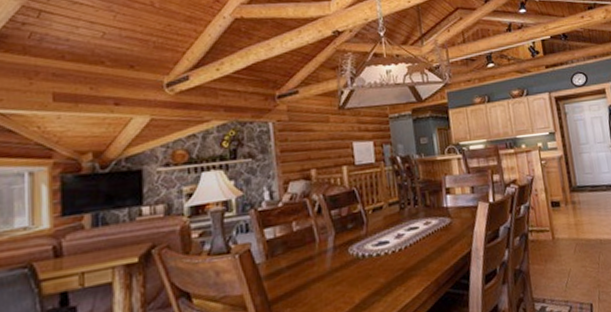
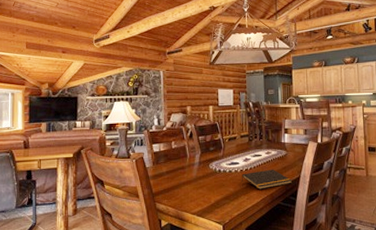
notepad: none [394,244,462,275] -> present [241,169,292,189]

